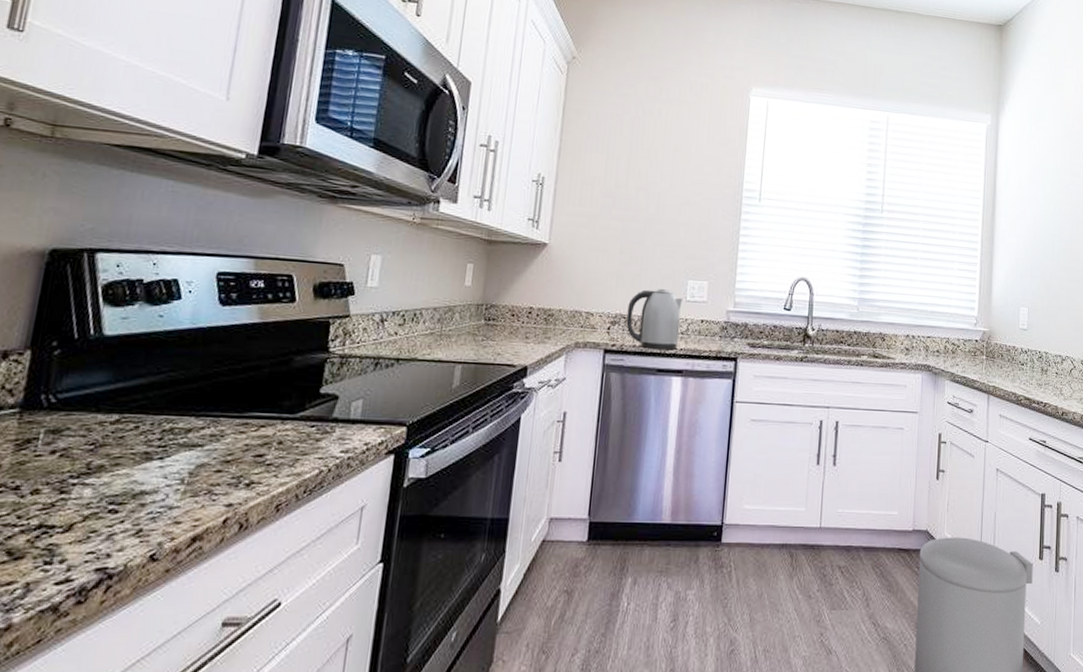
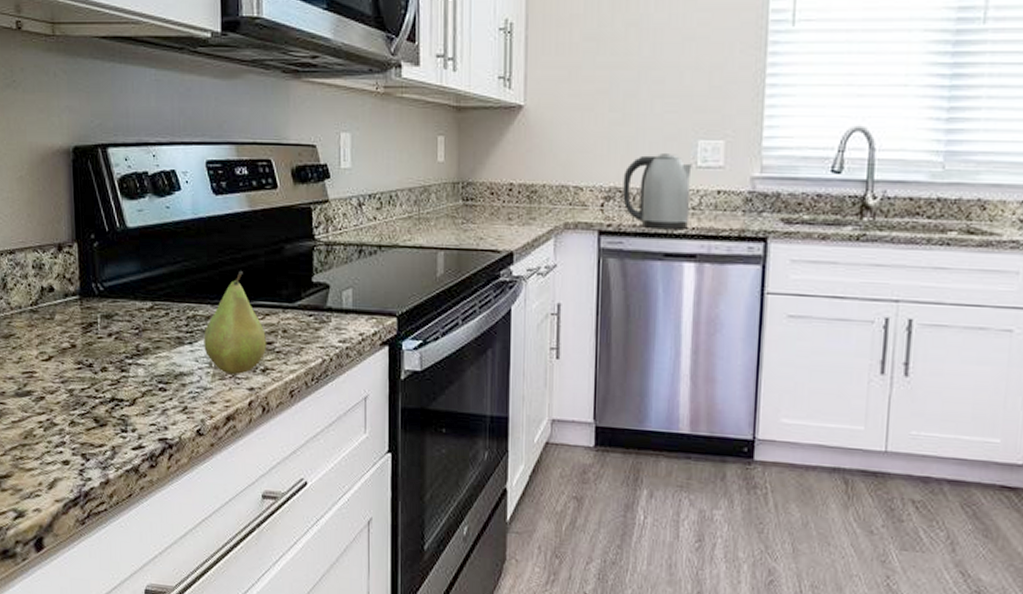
fruit: none [177,382,258,491] -> present [203,271,267,375]

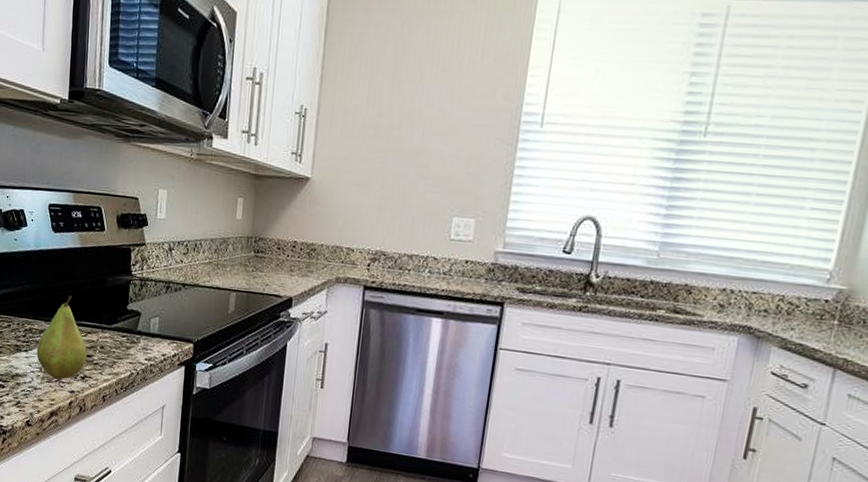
kettle: present [623,154,692,230] -> none [386,226,447,290]

